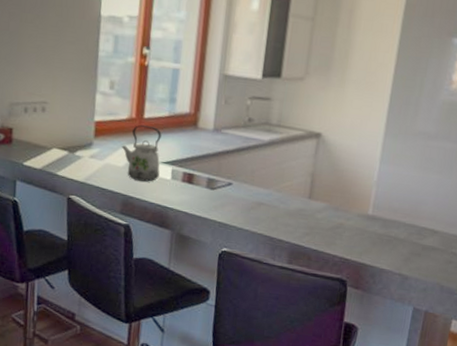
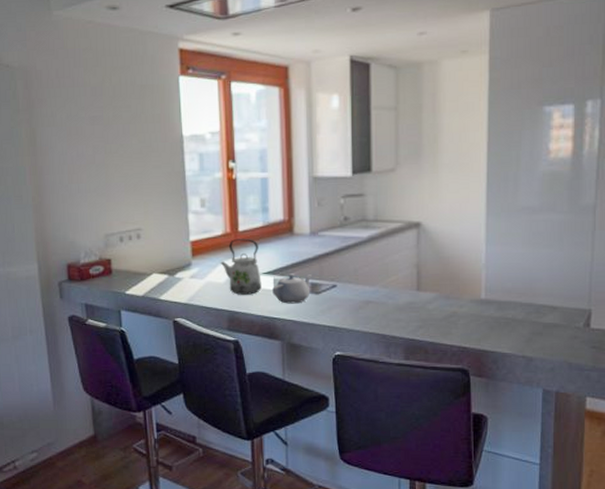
teapot: none [169,166,209,197] -> present [272,273,312,304]

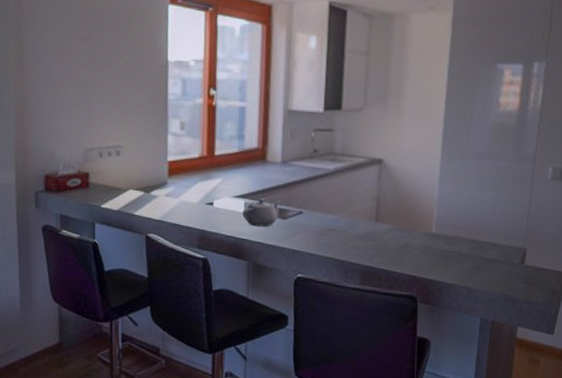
kettle: present [220,238,262,295] -> none [195,161,233,216]

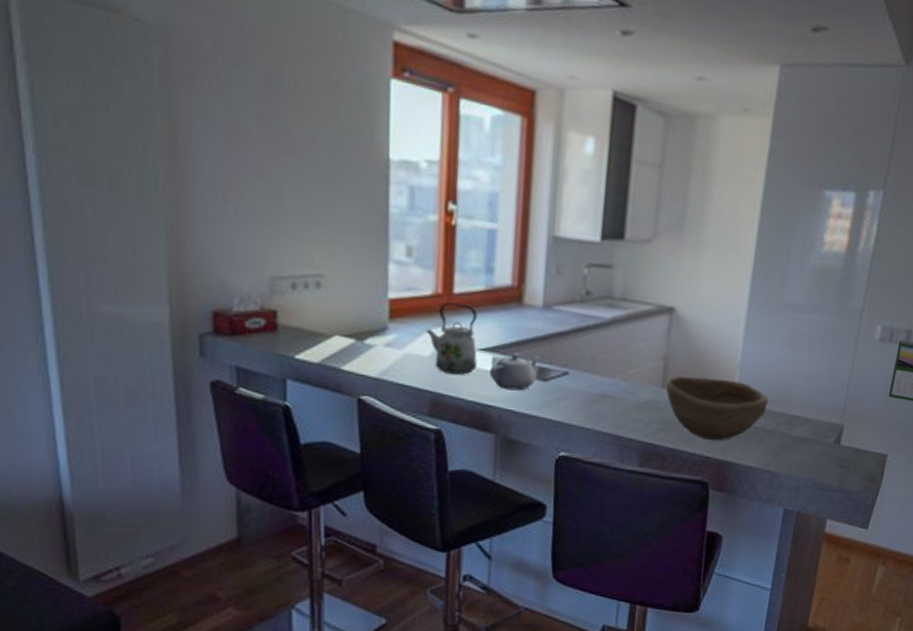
kettle: none [195,161,233,216] -> present [426,302,477,375]
bowl: none [378,212,463,263] -> present [665,376,770,441]

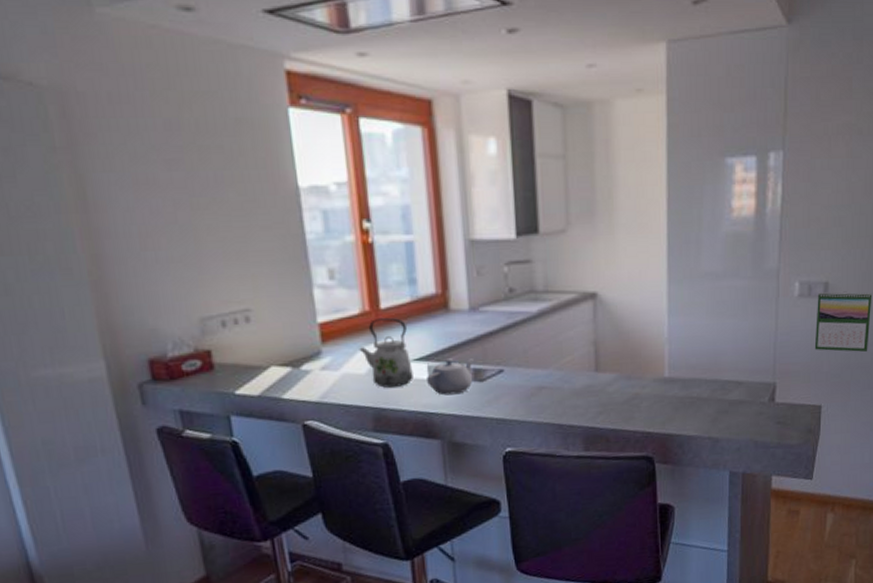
bowl: present [665,376,770,441] -> none [599,355,701,416]

